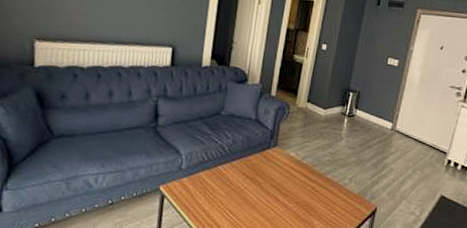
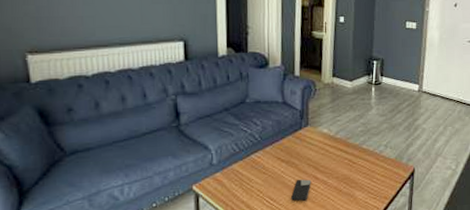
smartphone: none [250,198,272,220] -> present [291,179,311,201]

